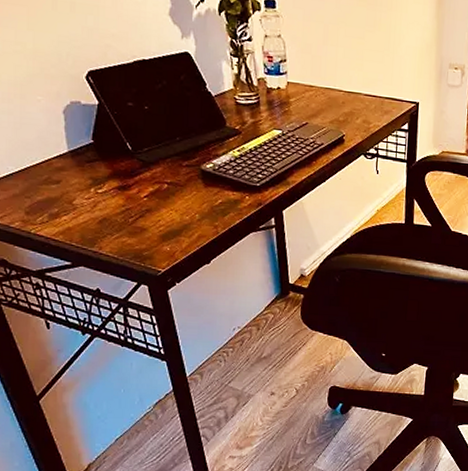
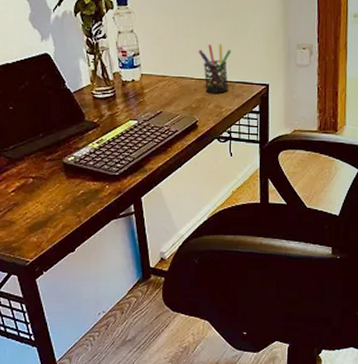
pen holder: none [348,57,382,109] -> present [198,44,232,94]

